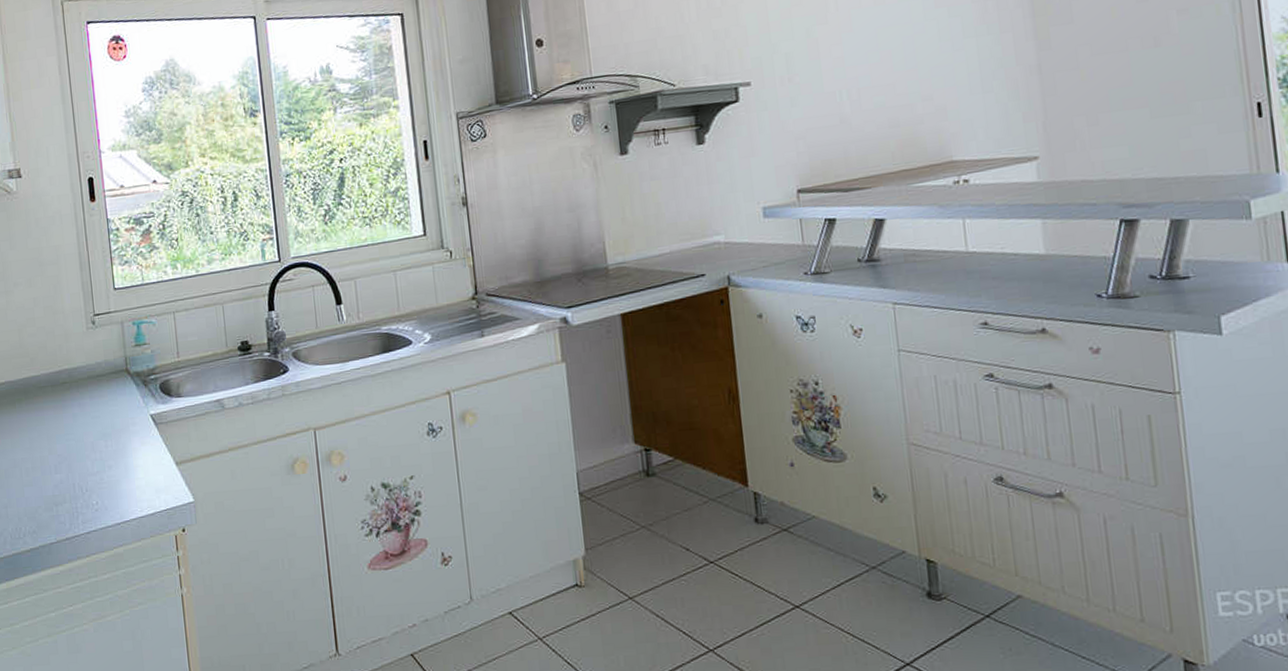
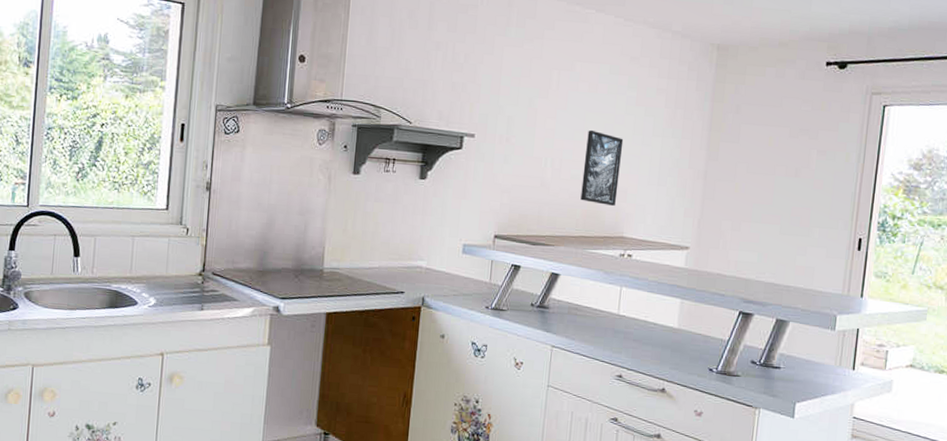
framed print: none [884,47,936,130] -> present [580,129,624,206]

